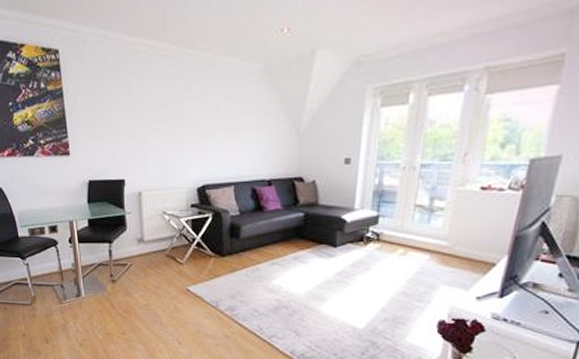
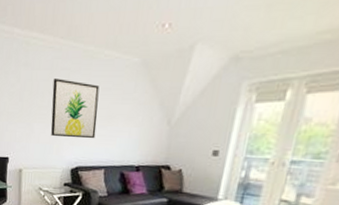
wall art: none [169,89,222,154] -> present [51,79,100,139]

